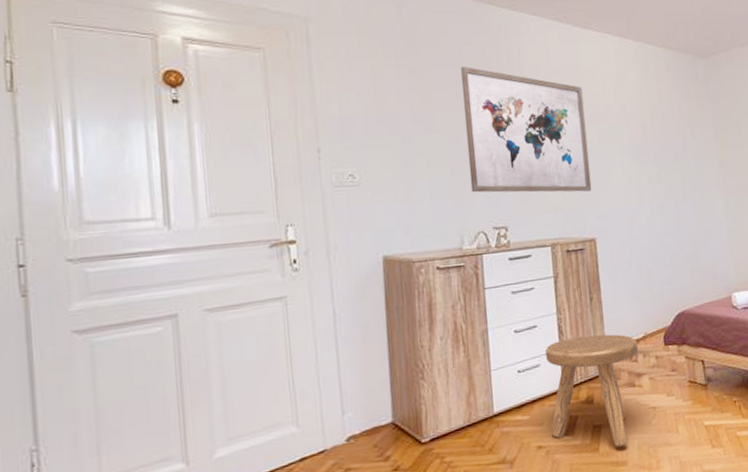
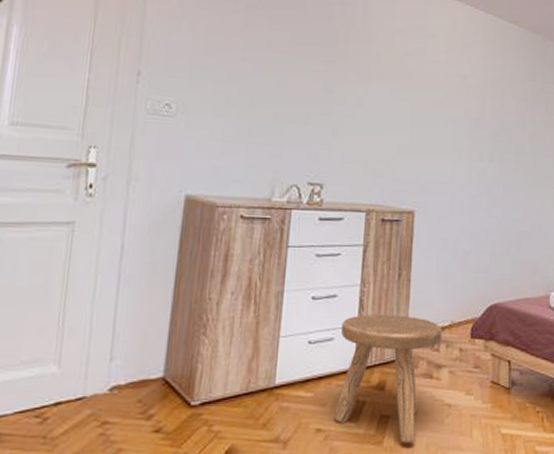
wall art: present [460,66,592,193] -> none [291,10,424,160]

